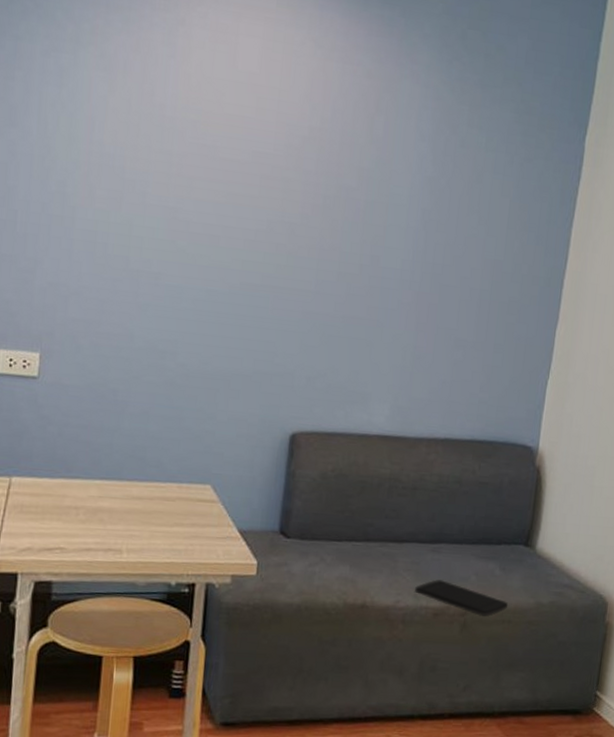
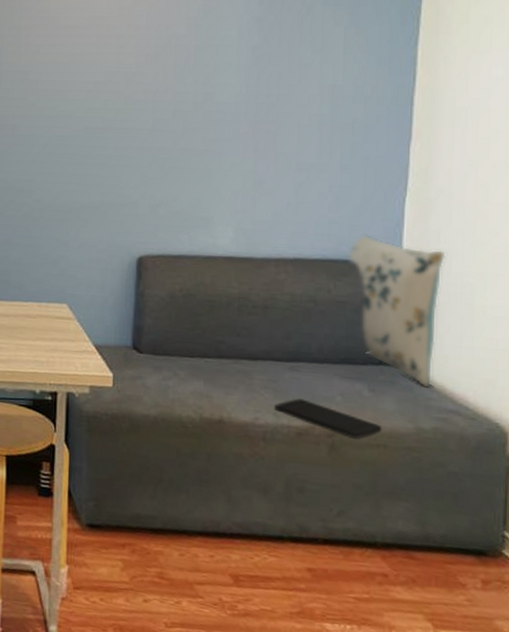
pillow: none [493,415,576,565] -> present [348,234,446,388]

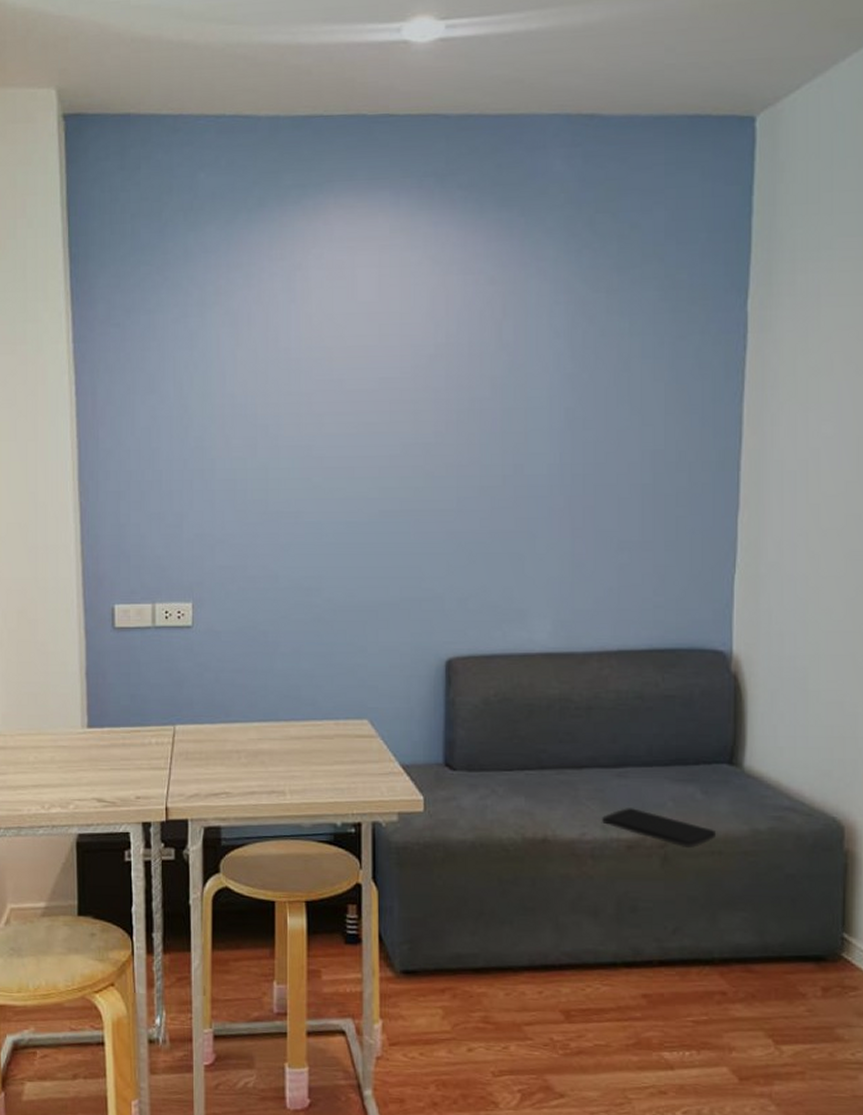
pillow: present [348,234,446,388] -> none [676,618,778,785]

